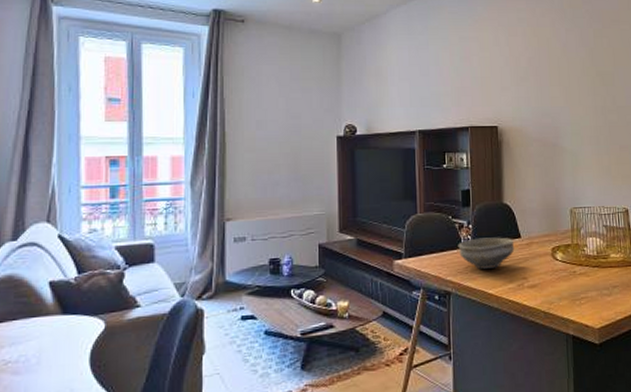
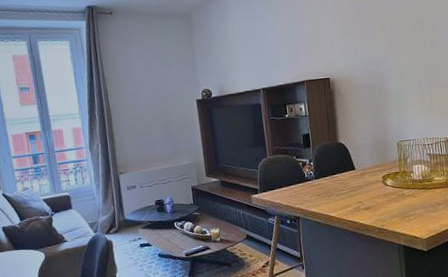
bowl: present [458,237,515,269] -> none [303,170,351,198]

